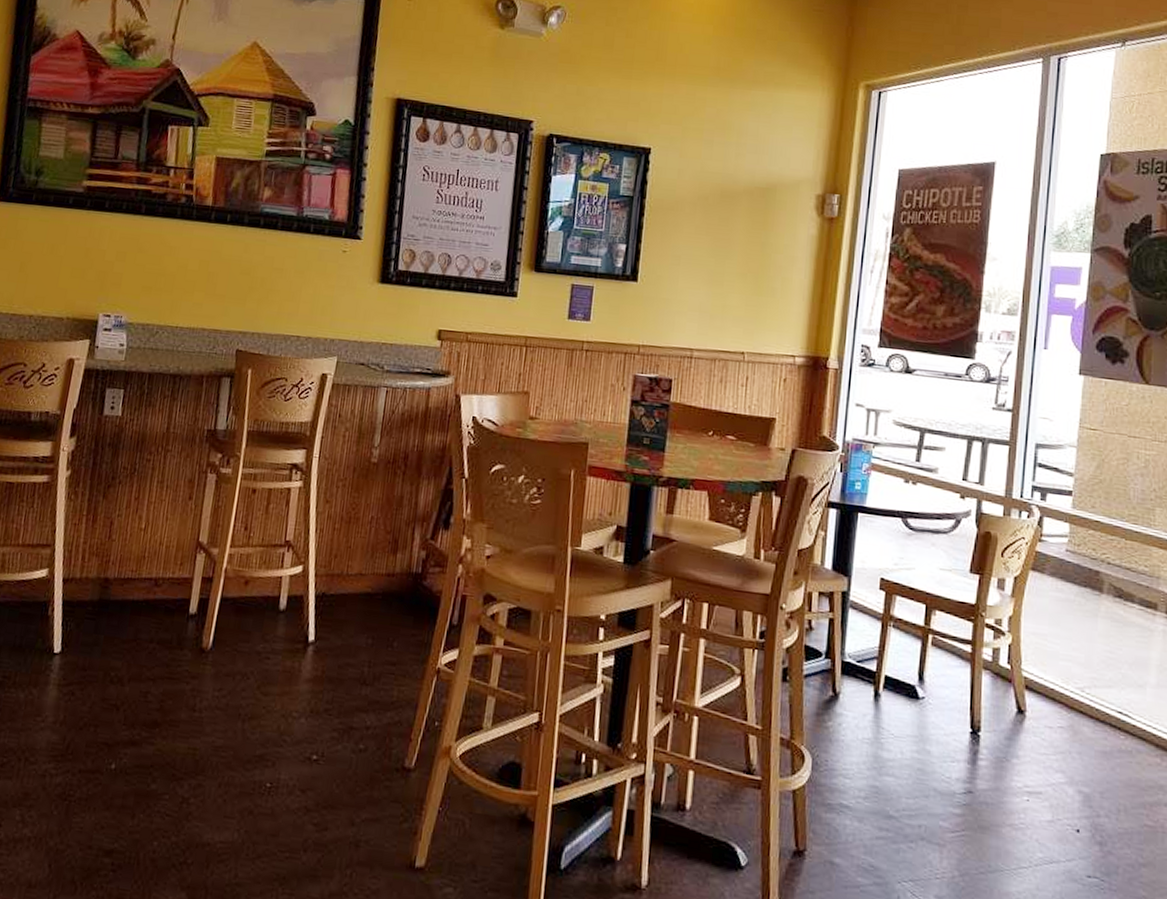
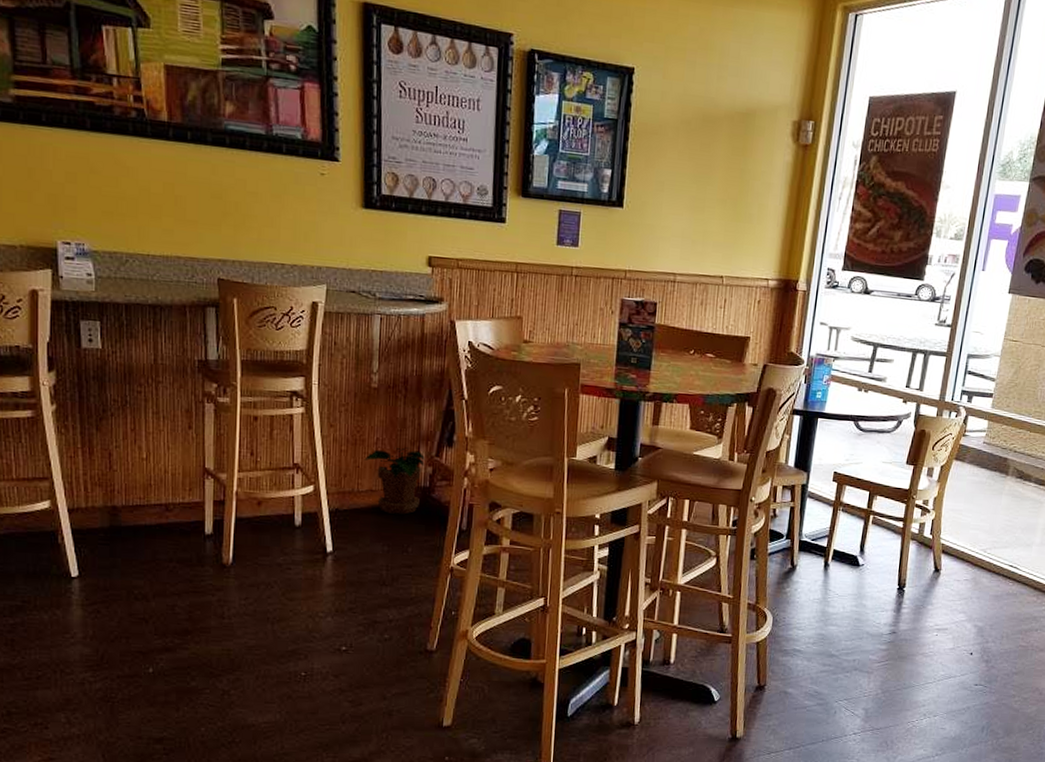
potted plant: none [356,527,420,603] -> present [364,446,426,515]

